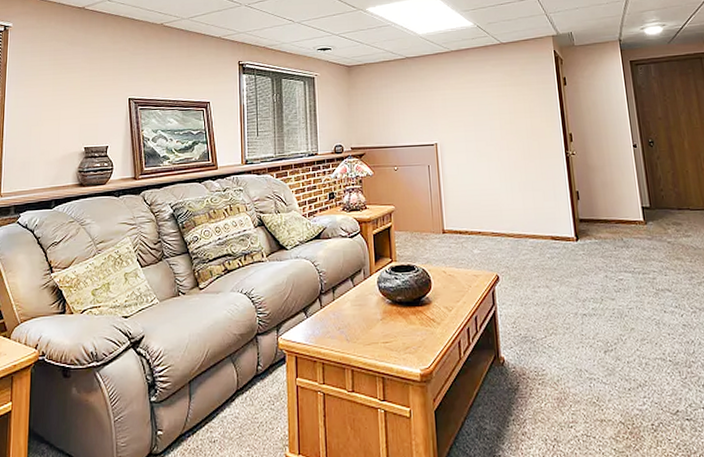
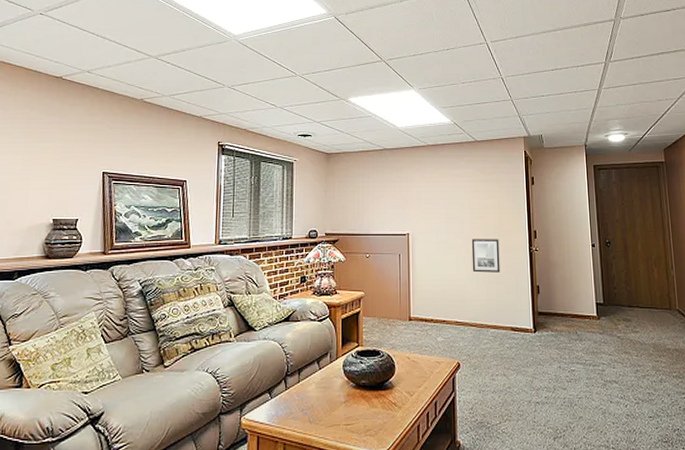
wall art: none [503,144,536,181] -> present [471,239,500,273]

